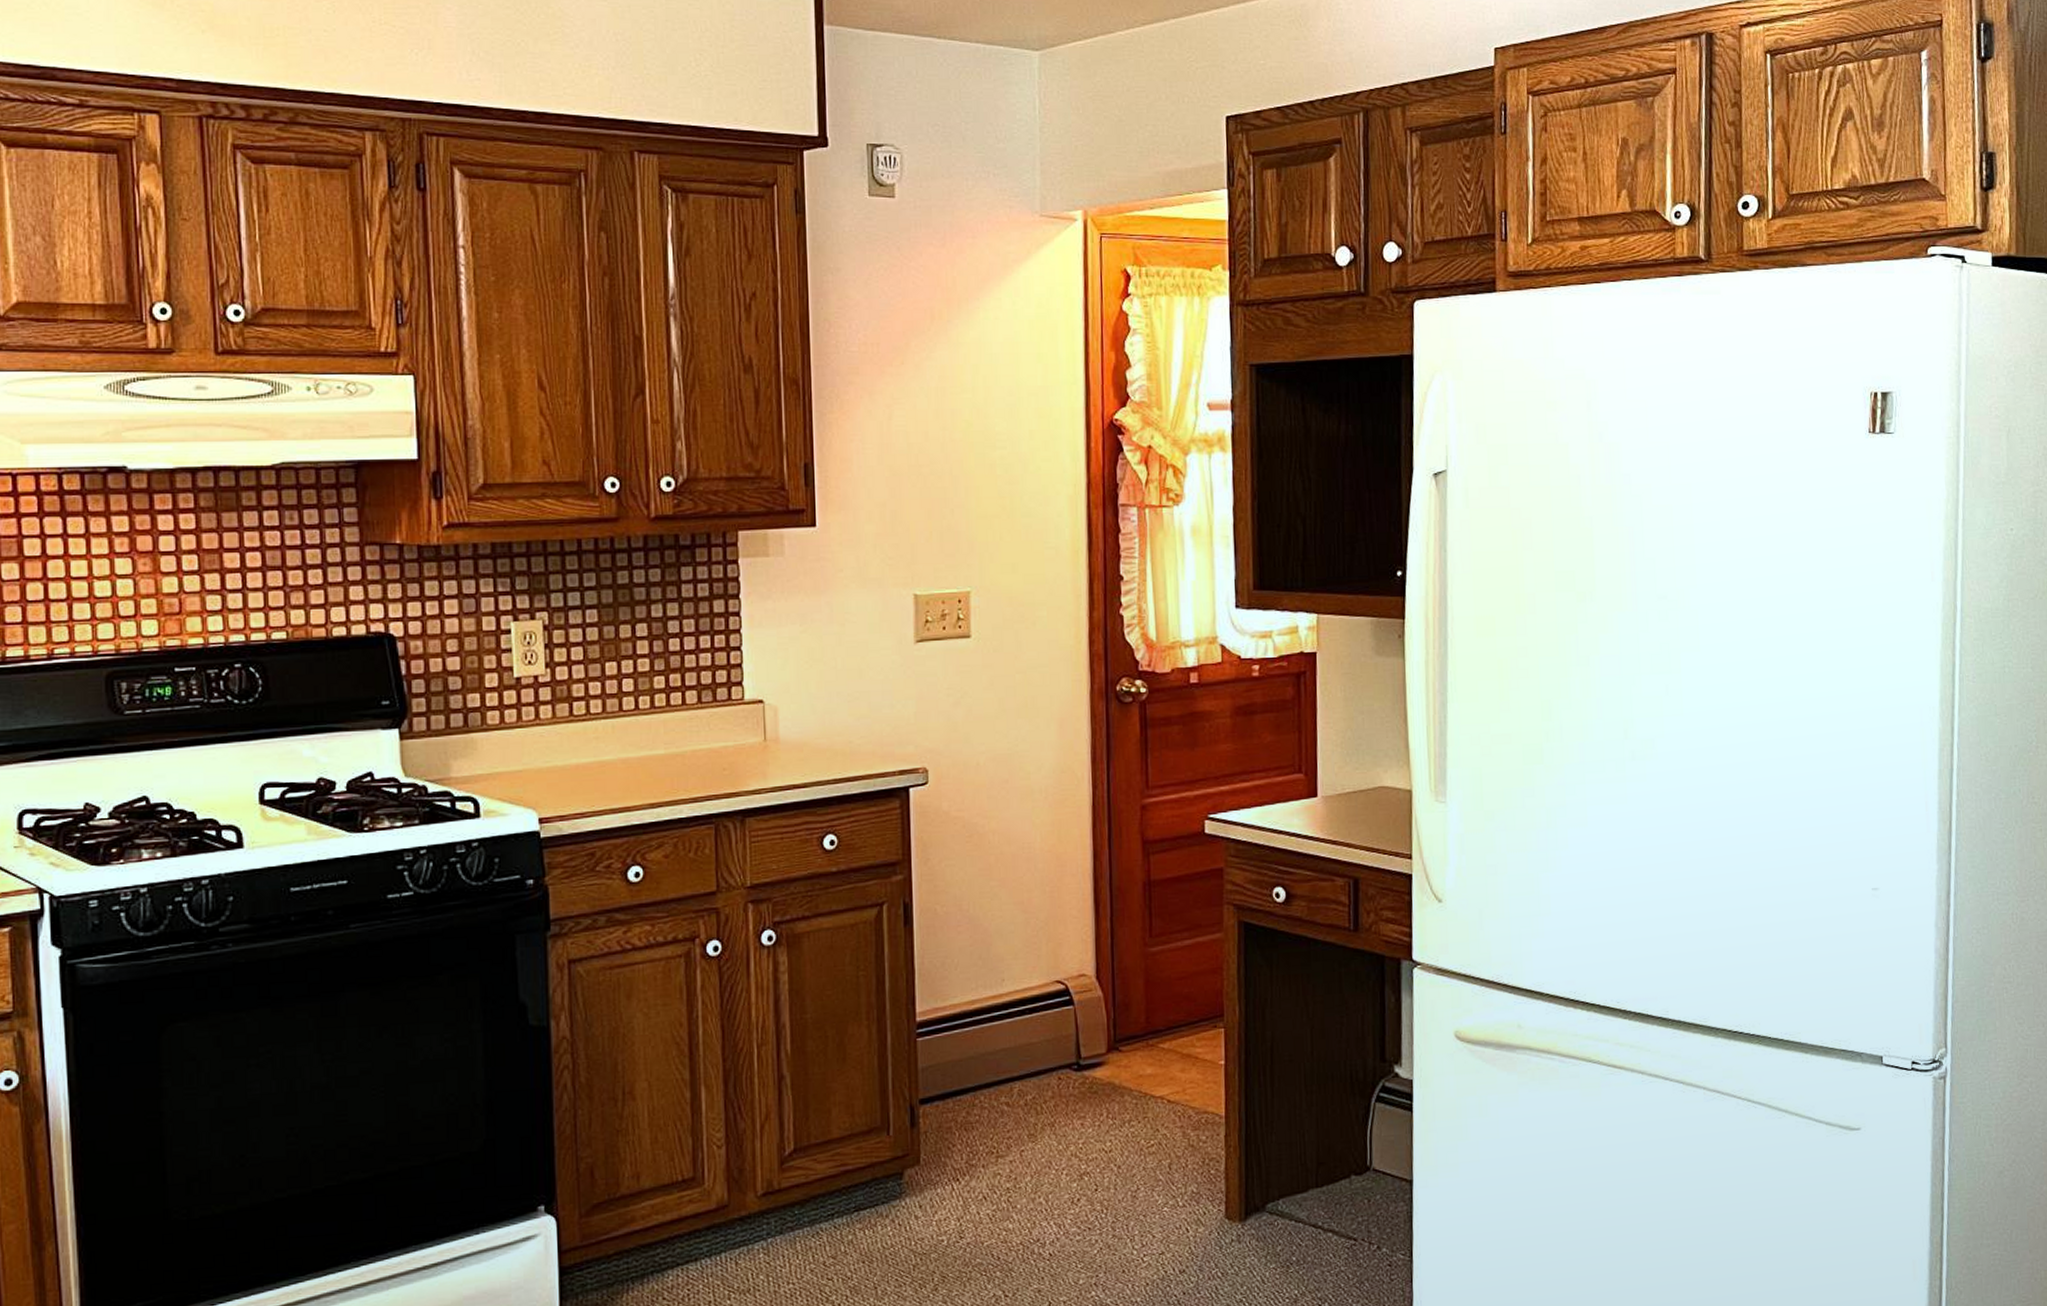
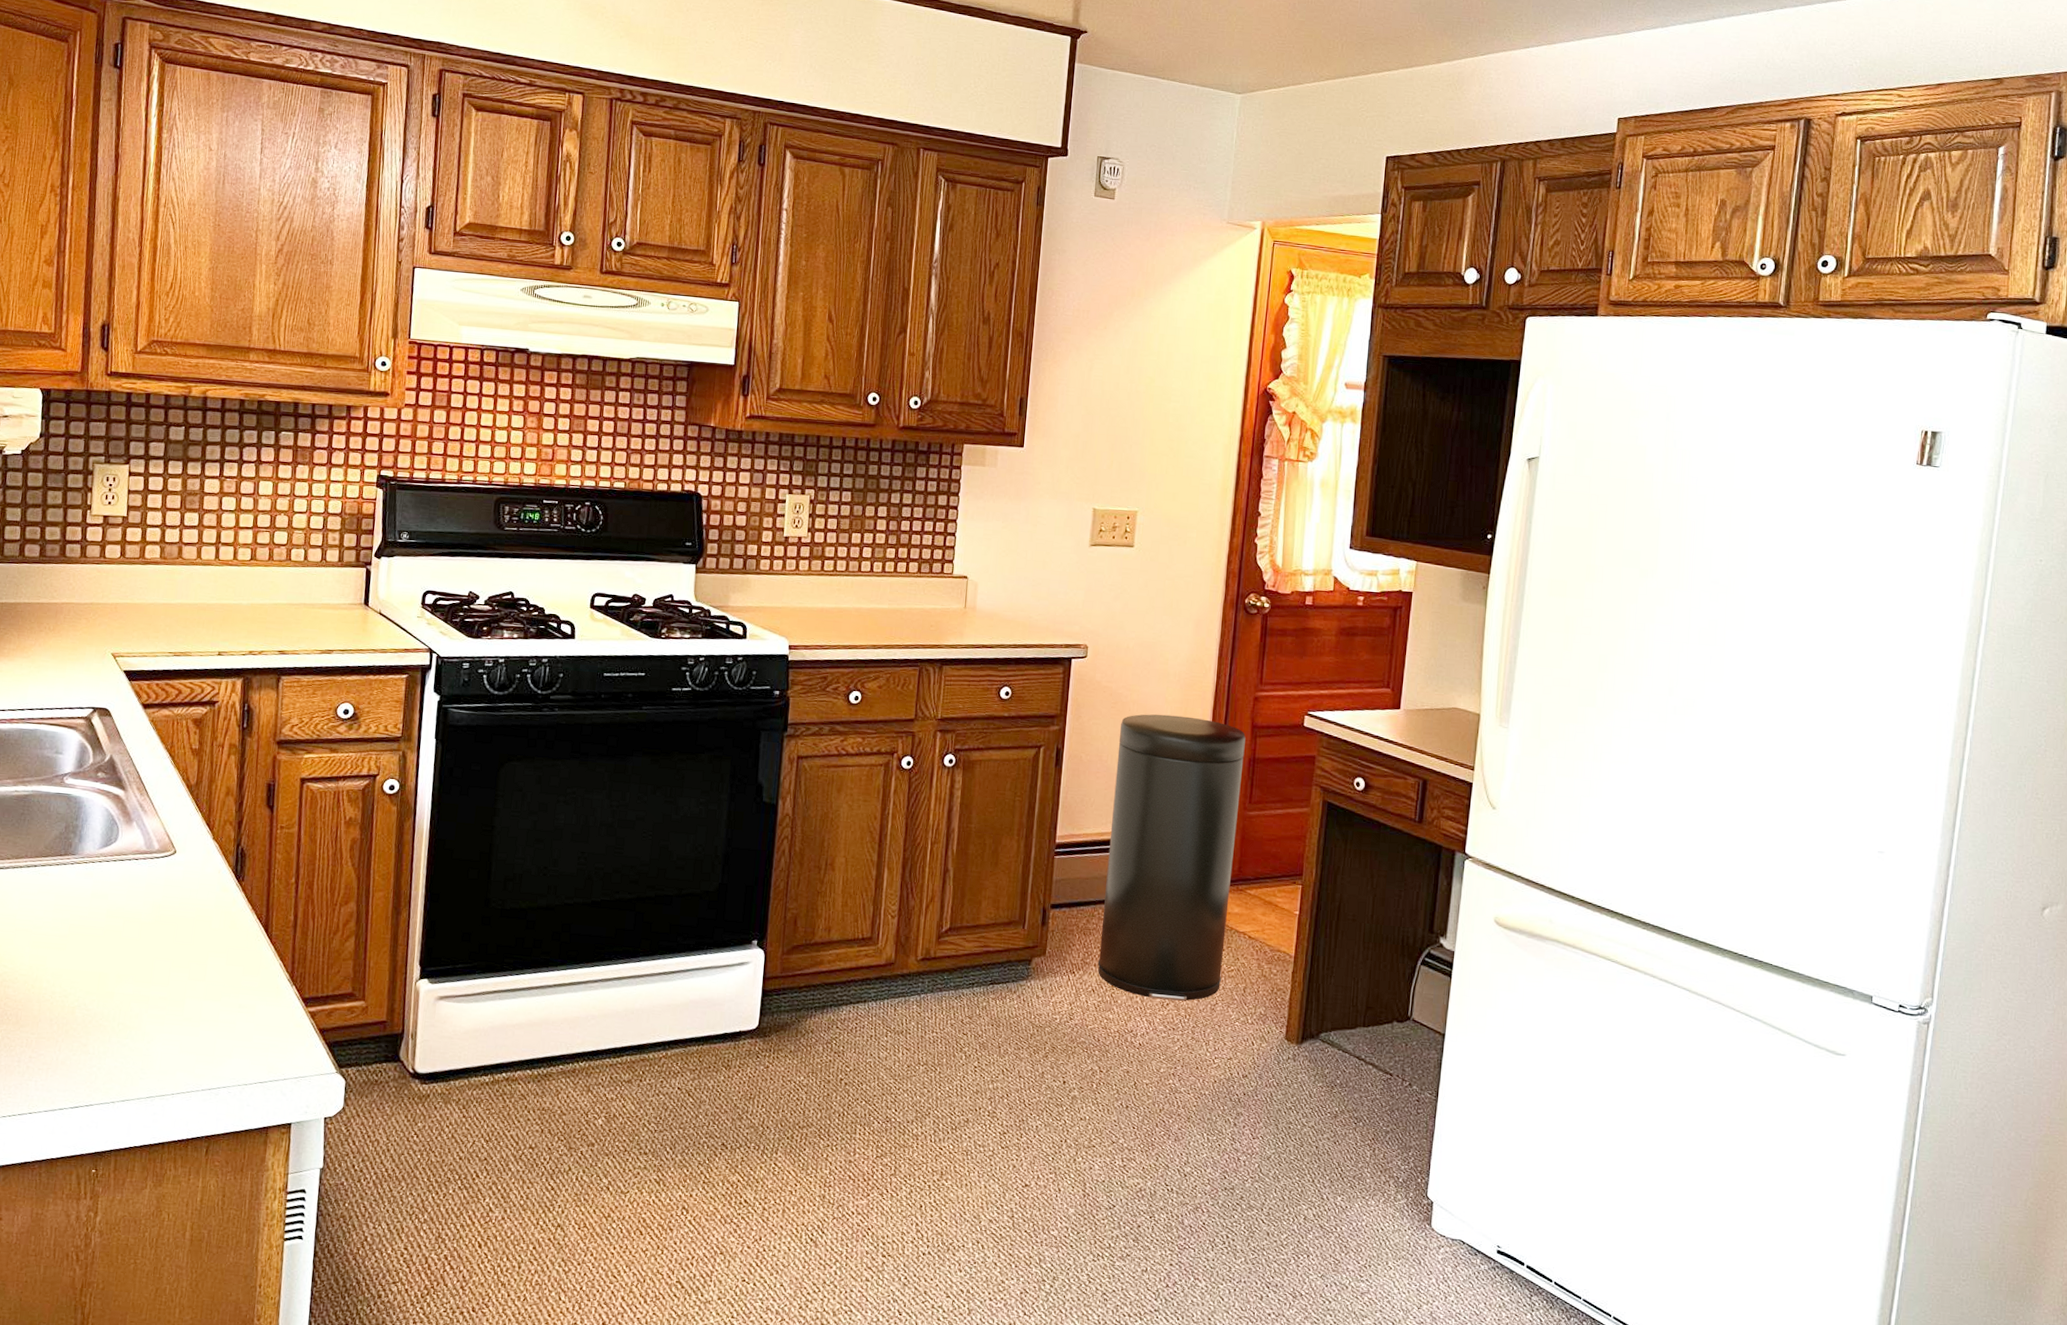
pedal bin: none [980,840,1140,1196] -> present [1097,714,1246,1001]

